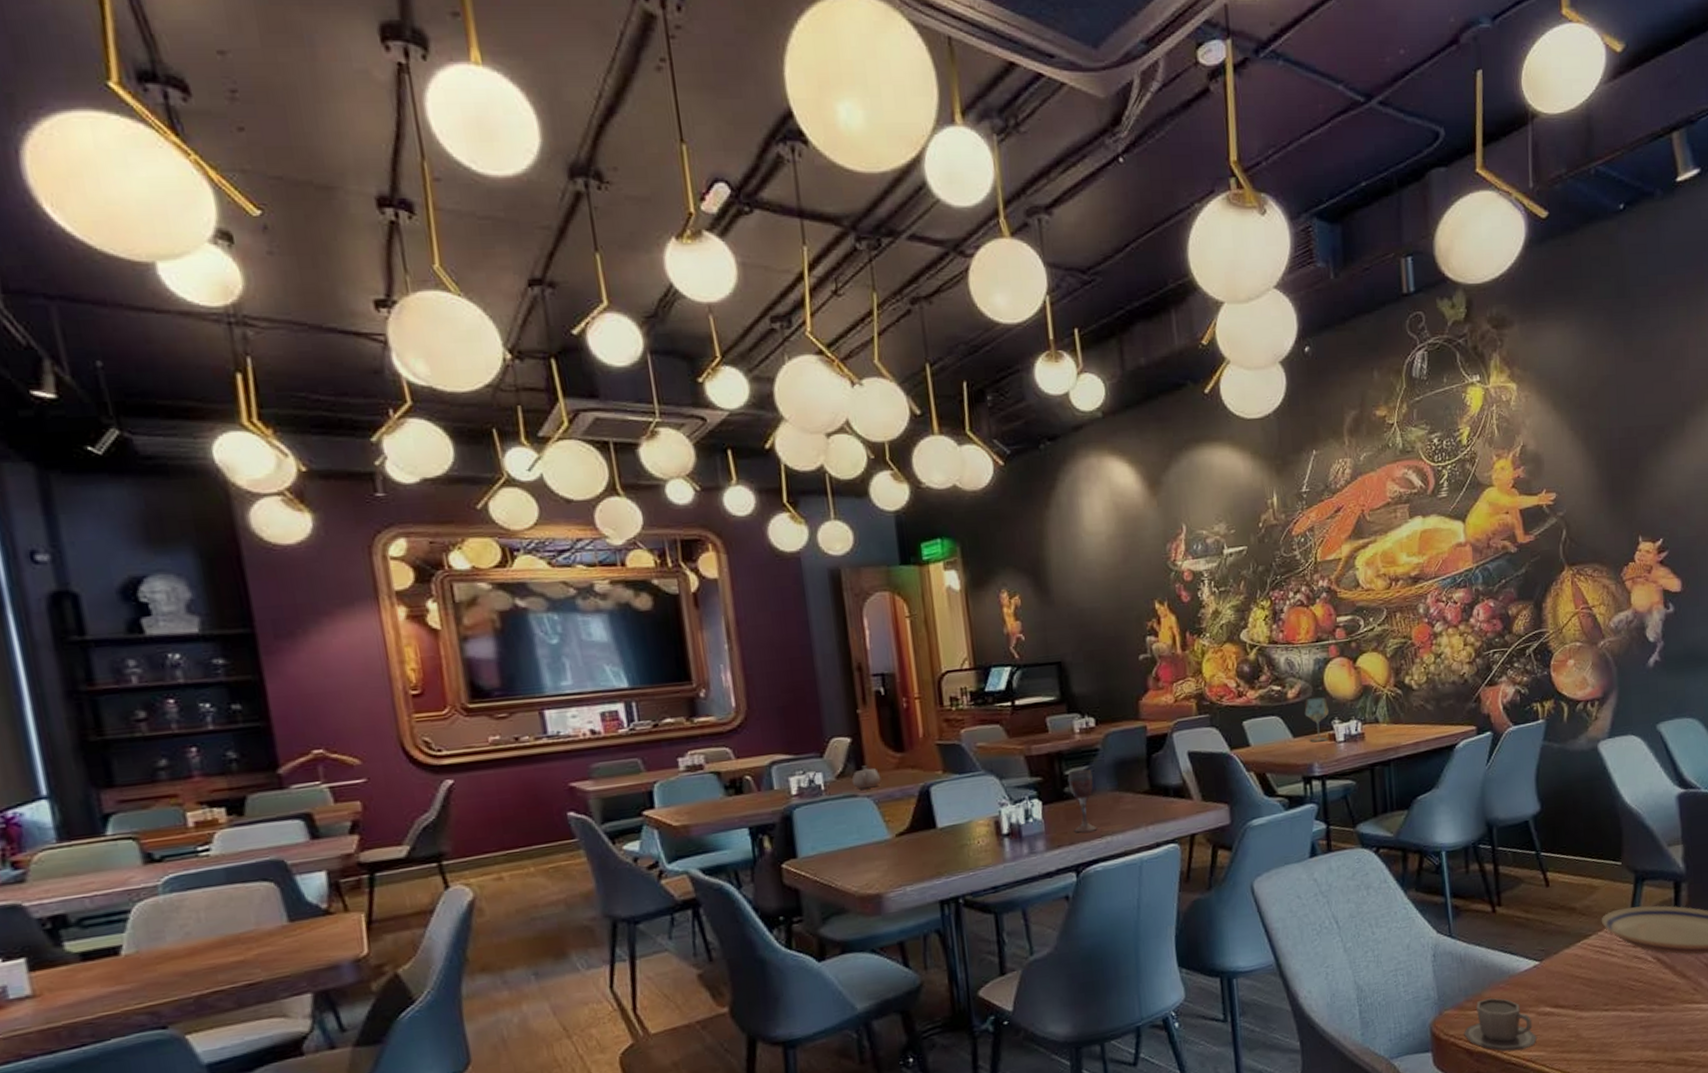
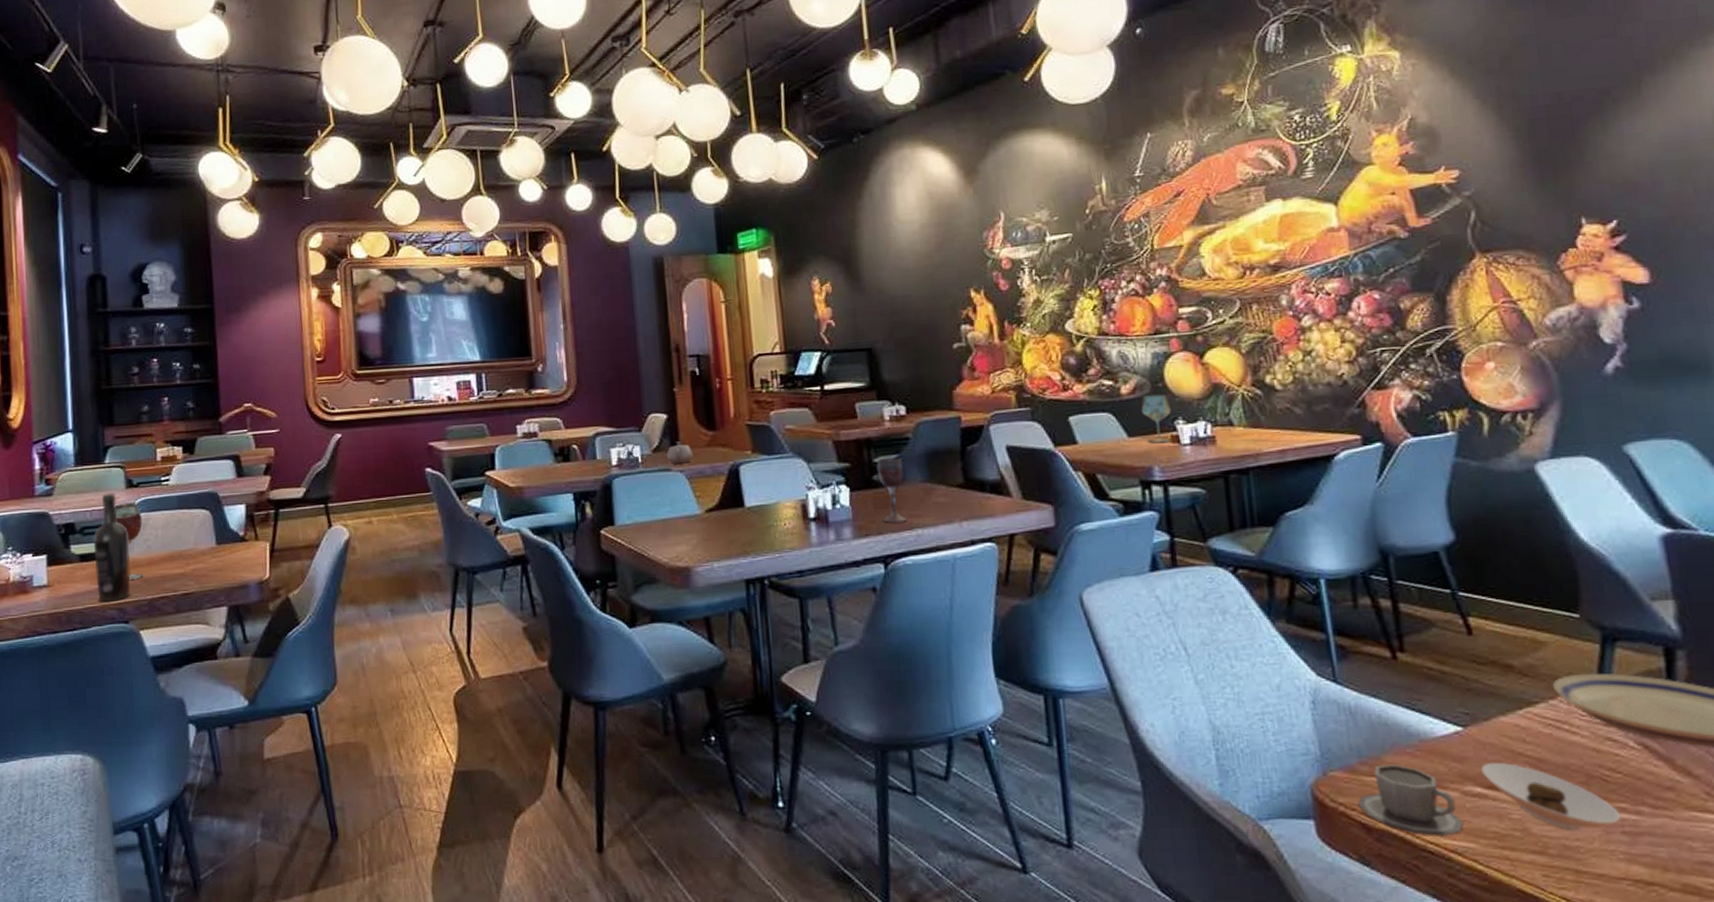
wine bottle: none [99,872,166,1009] -> present [93,493,130,603]
wineglass: none [128,880,182,978] -> present [115,502,143,581]
saucer: none [1550,985,1640,1031] -> present [1480,762,1622,830]

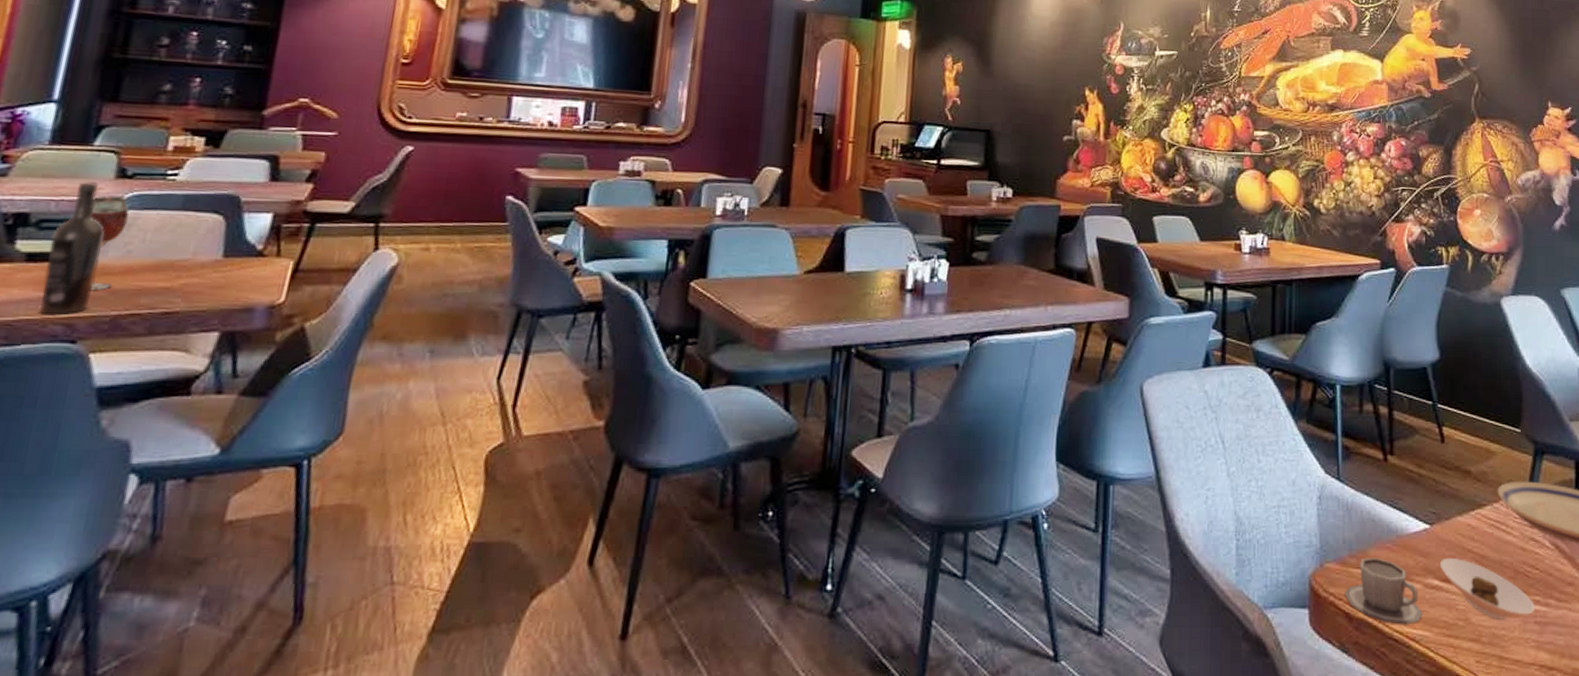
teapot: present [666,441,694,464] -> none [774,198,802,221]
cup: present [876,457,907,524] -> none [975,237,1002,303]
wine glass: present [1141,394,1172,444] -> none [1213,204,1238,250]

